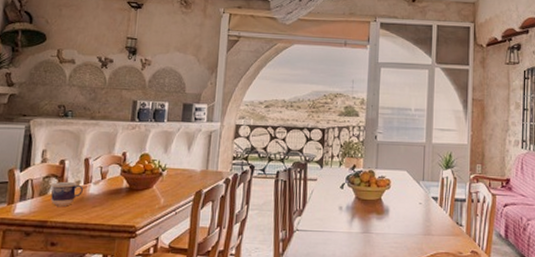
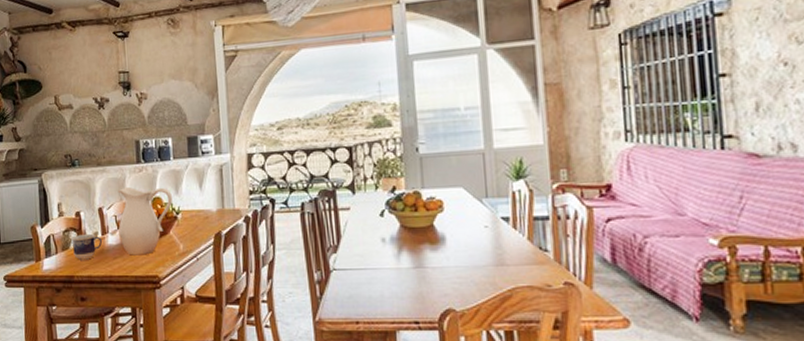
pitcher: none [101,142,162,206] -> present [117,187,173,256]

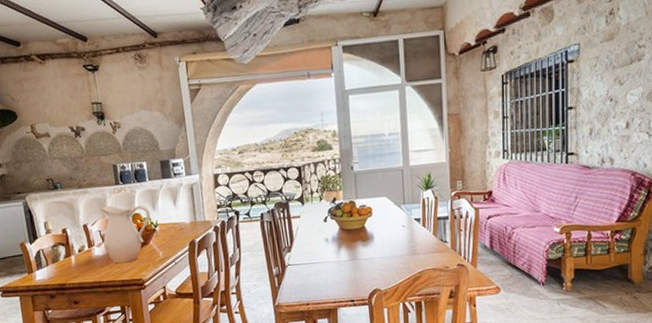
cup: present [71,233,102,260] -> none [60,247,89,270]

